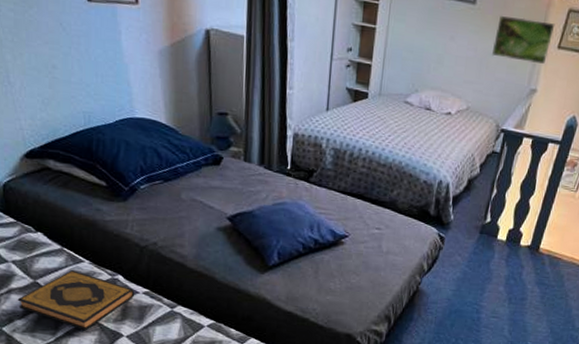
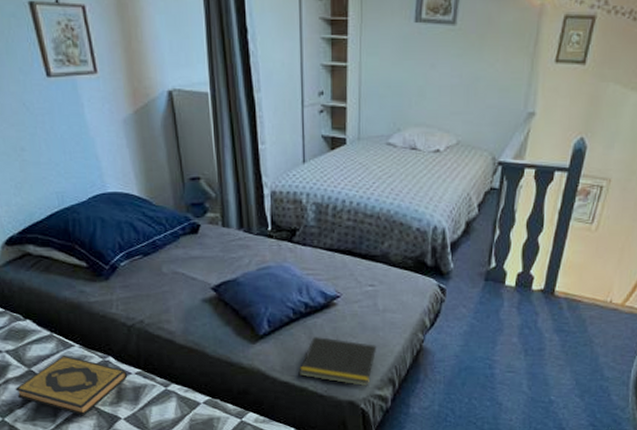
notepad: none [302,270,378,322] -> present [298,336,377,387]
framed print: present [491,15,555,65] -> none [479,32,550,83]

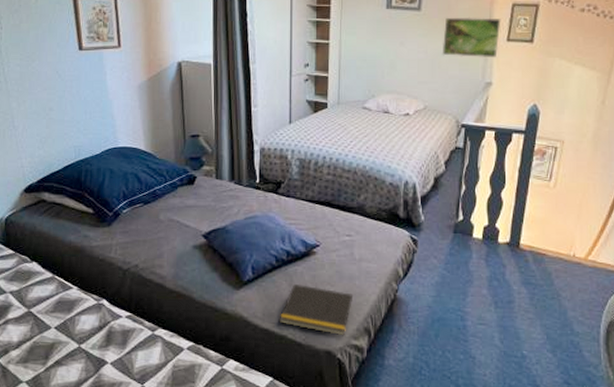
hardback book: present [15,356,127,416] -> none [13,297,117,359]
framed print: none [479,32,550,83] -> present [442,17,501,58]

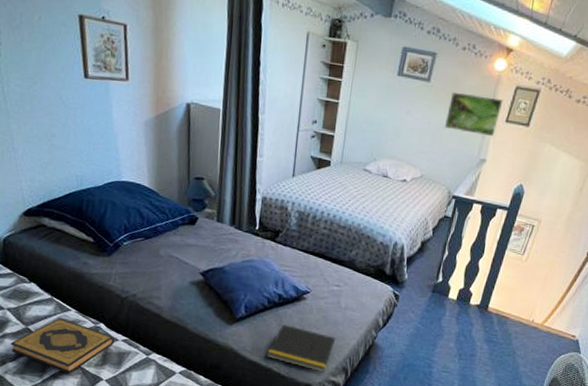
hardback book: none [13,297,117,359] -> present [10,318,114,374]

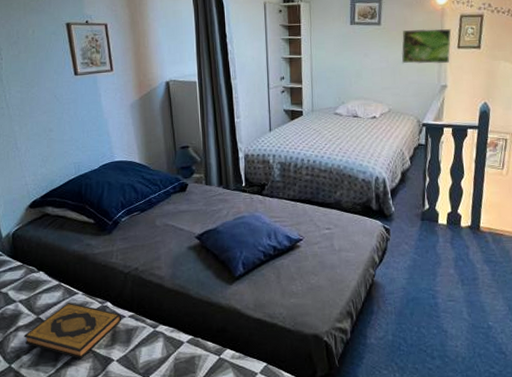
notepad: present [266,324,336,373] -> none [269,275,336,320]

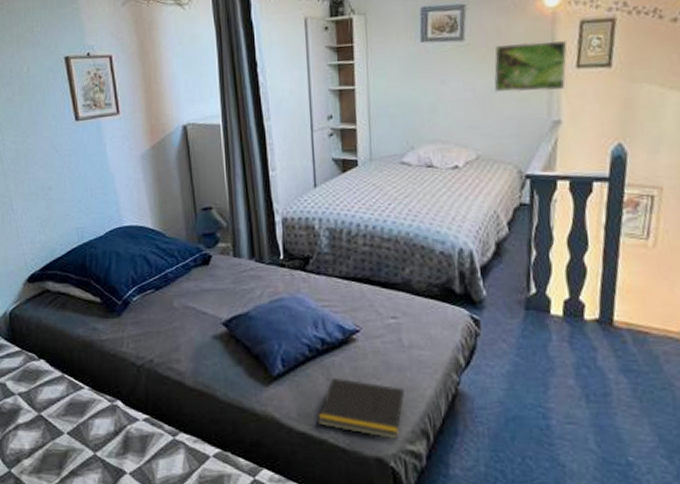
hardback book: present [23,303,121,359] -> none [24,399,134,469]
notepad: none [269,275,336,320] -> present [317,377,405,440]

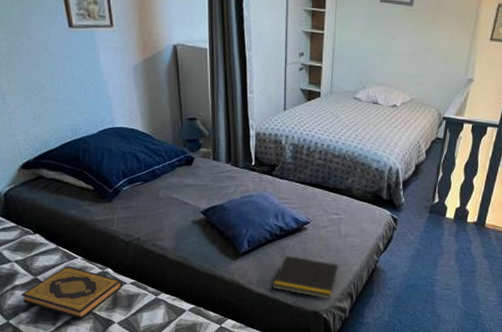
hardback book: none [24,399,134,469] -> present [21,266,122,320]
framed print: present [494,41,567,93] -> none [430,14,487,56]

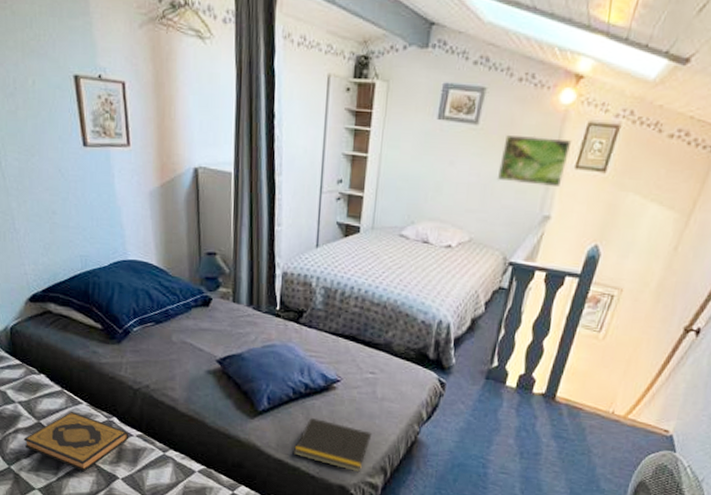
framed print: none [430,14,487,56] -> present [496,134,572,188]

